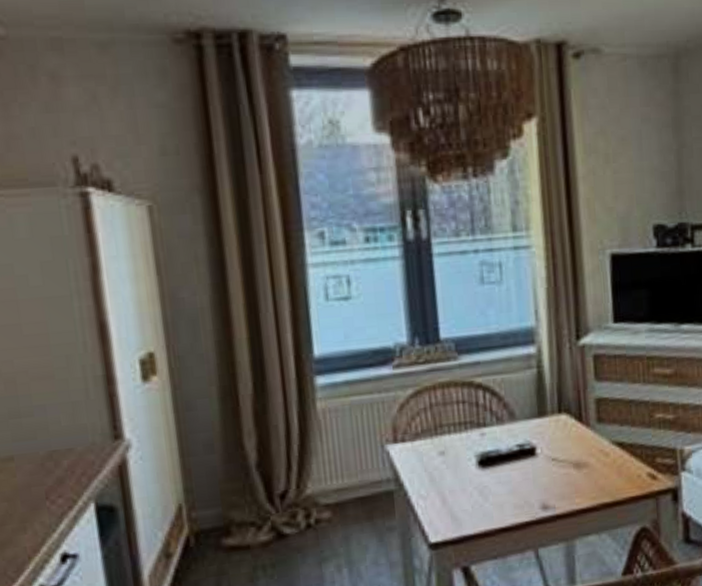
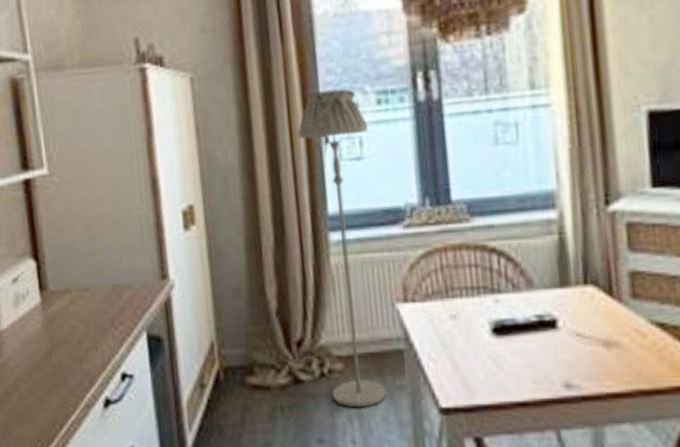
floor lamp: none [279,224,377,556] -> present [297,88,387,408]

